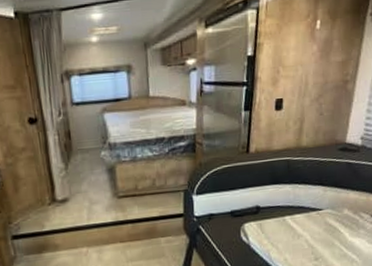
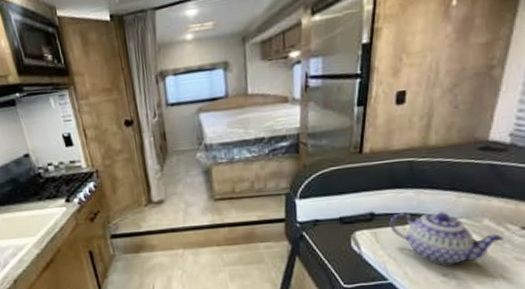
teapot: none [272,204,359,251] -> present [389,212,504,265]

